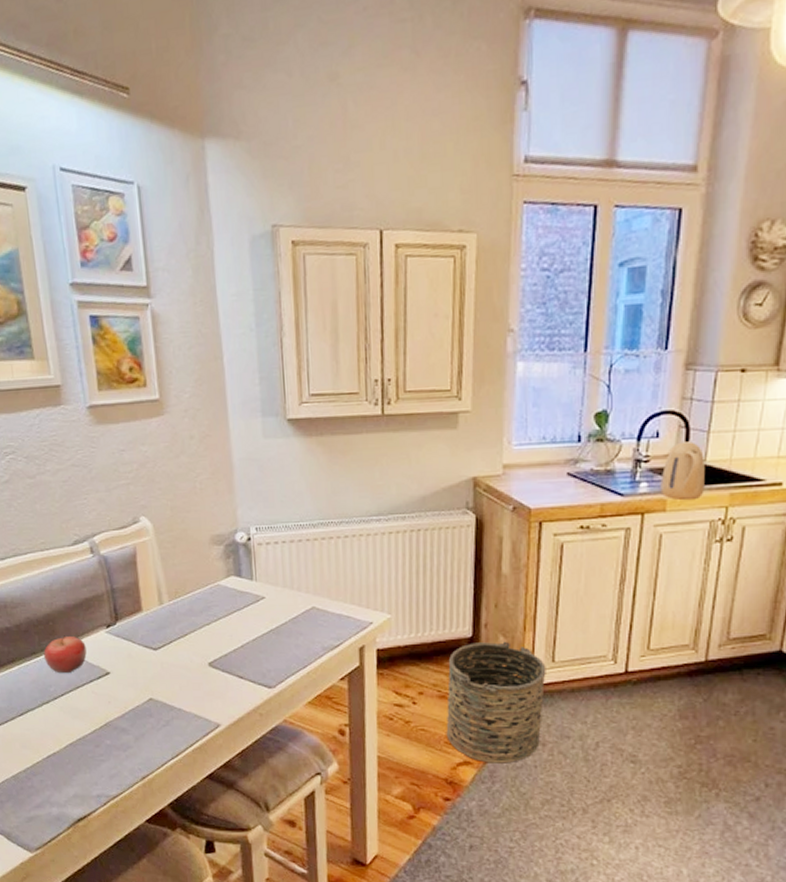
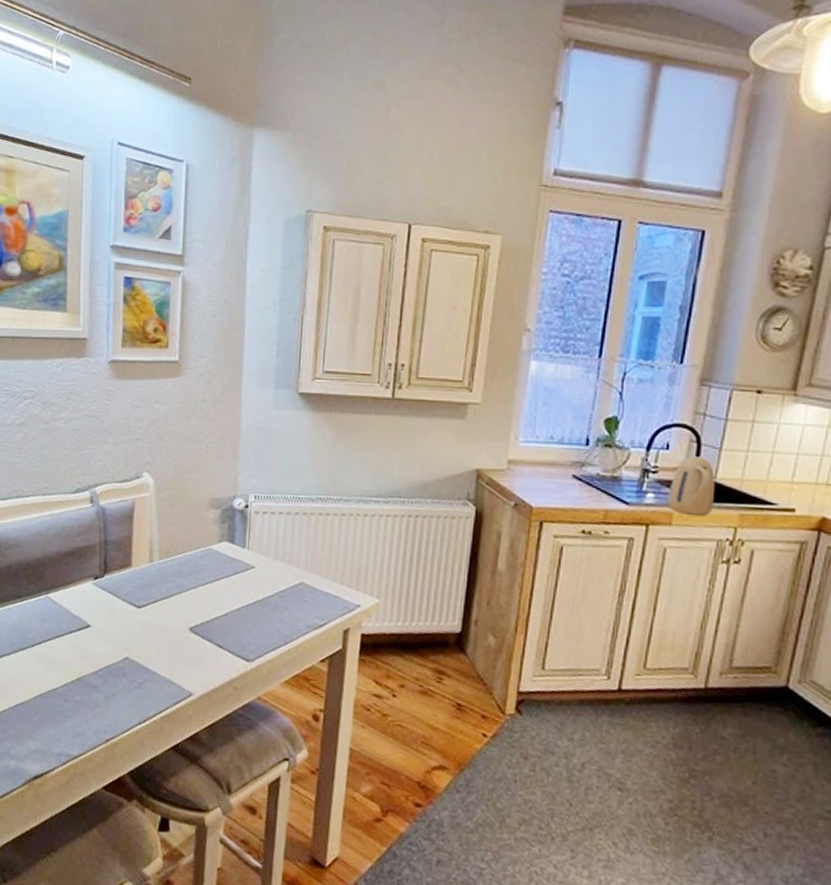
fruit: present [44,635,87,672] -> none [28,582,71,621]
bucket: present [446,641,546,764] -> none [424,639,535,774]

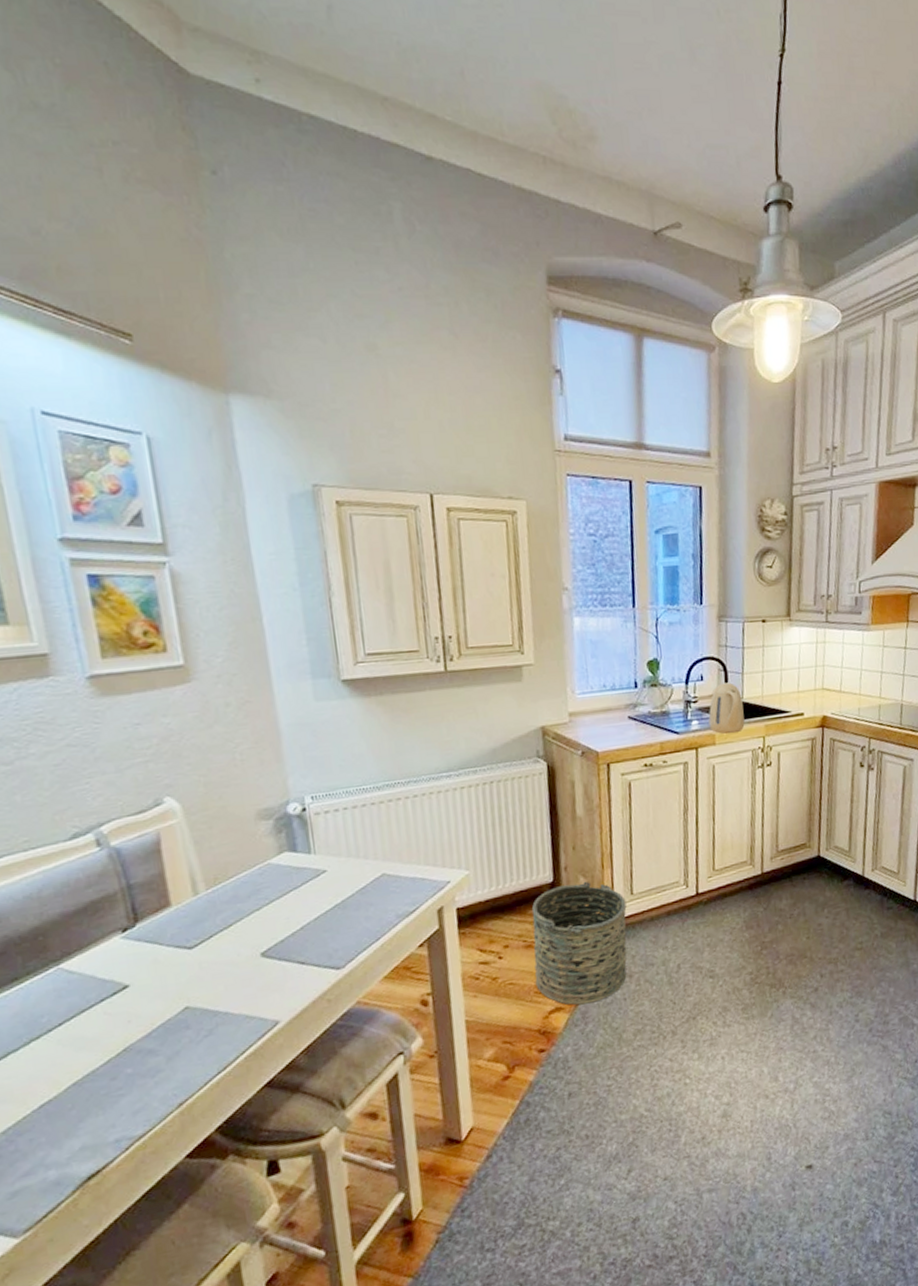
bucket: none [424,639,535,774] -> present [532,881,627,1005]

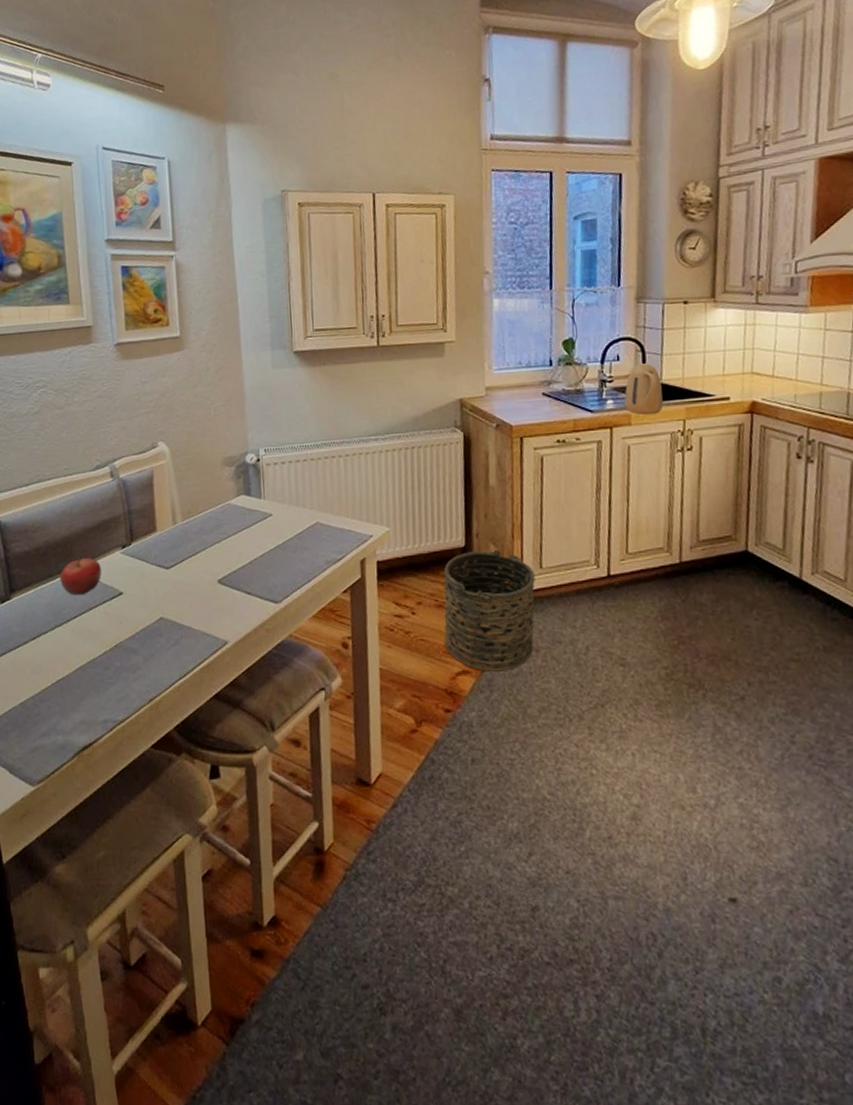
fruit: none [30,949,95,998] -> present [60,557,101,594]

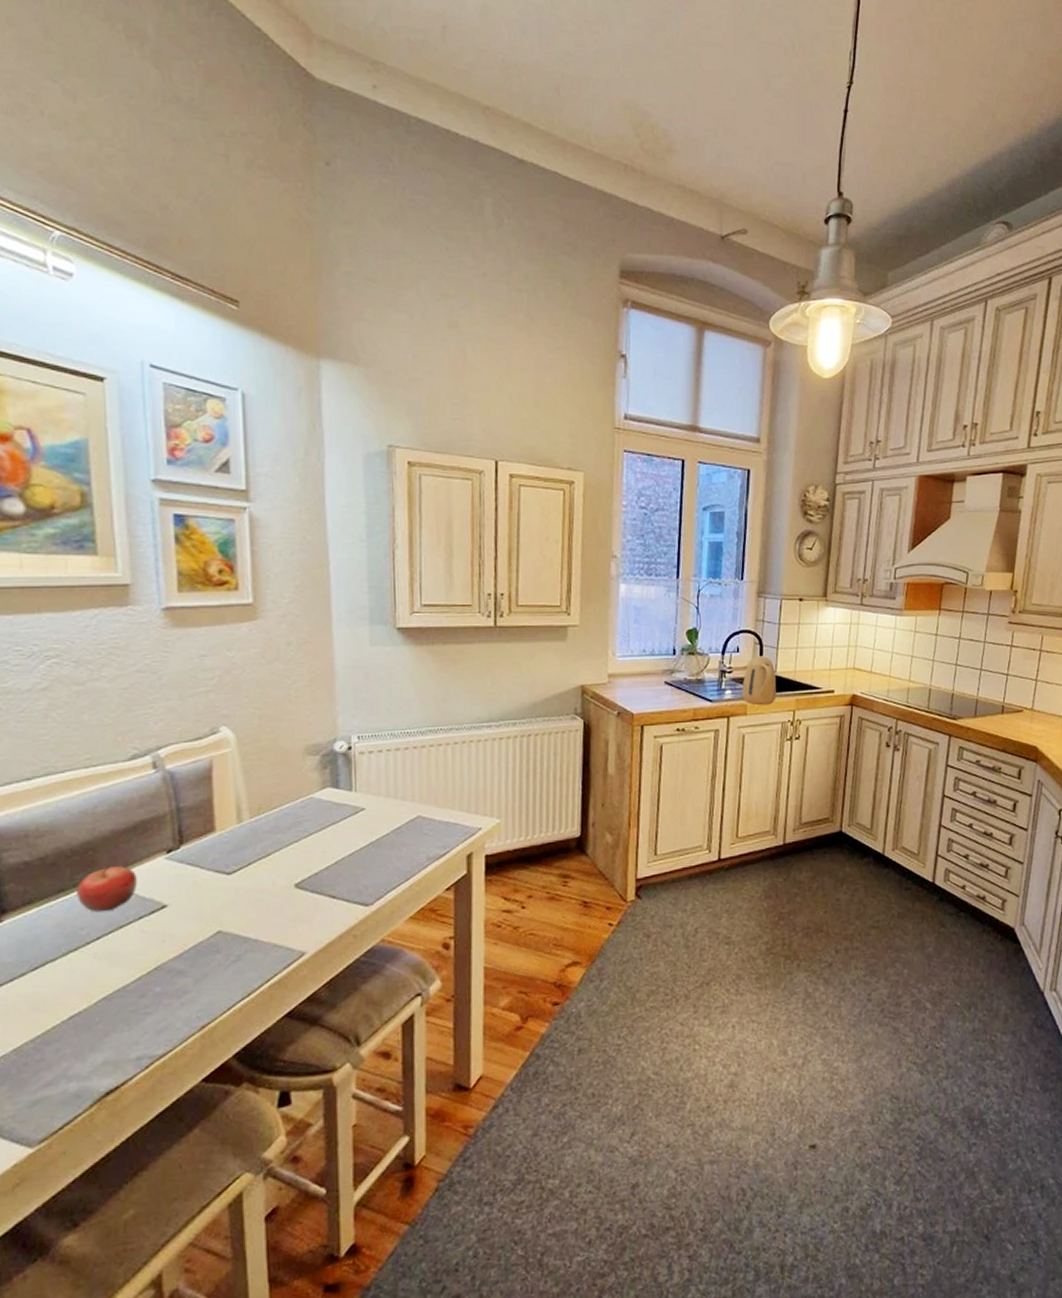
bucket: present [444,549,535,672] -> none [555,838,650,961]

